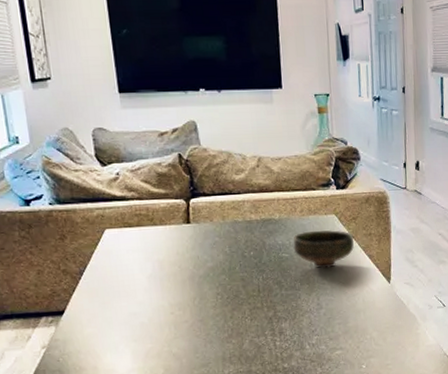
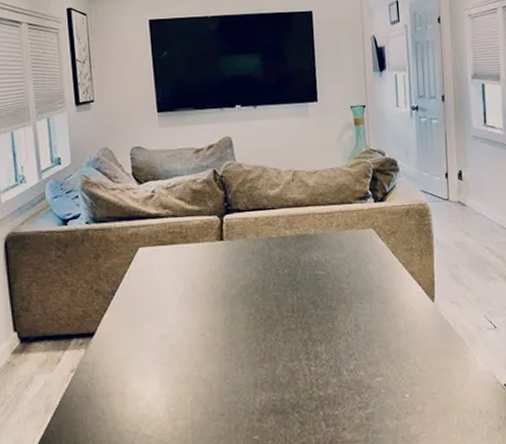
bowl: present [293,229,354,269] -> none [329,244,394,287]

